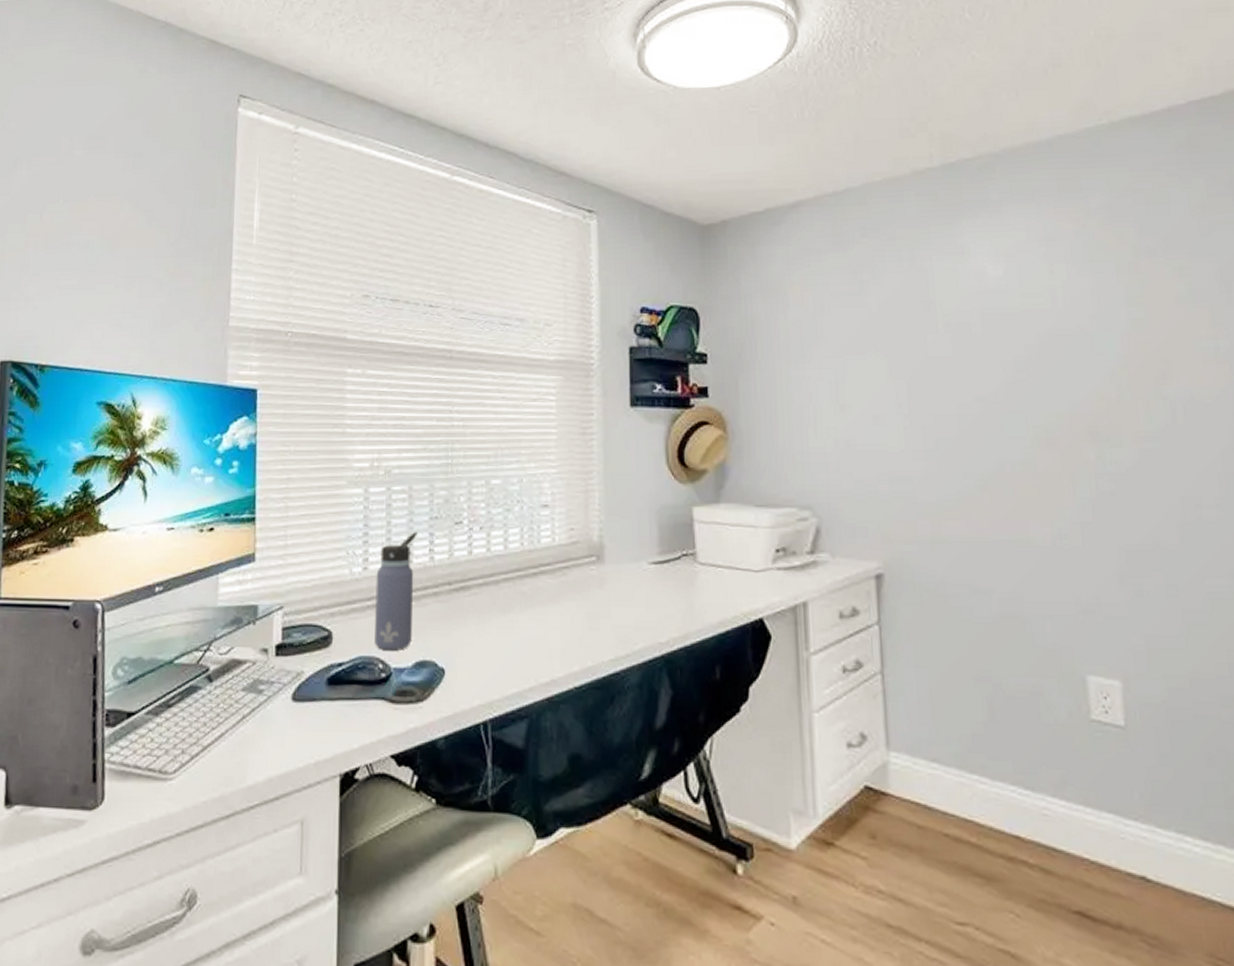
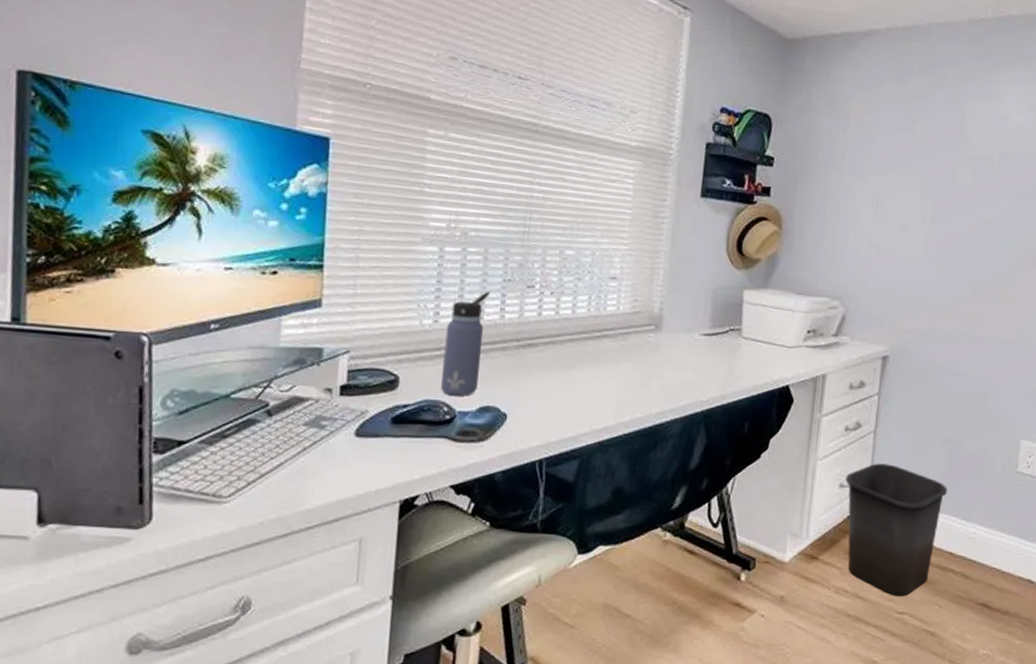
waste bin: none [853,714,997,900] -> present [845,463,948,597]

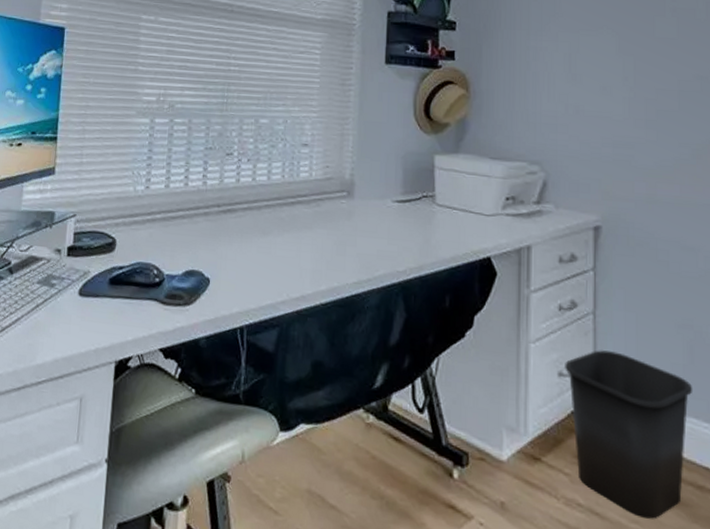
water bottle: present [441,291,490,396] -> none [151,158,194,259]

